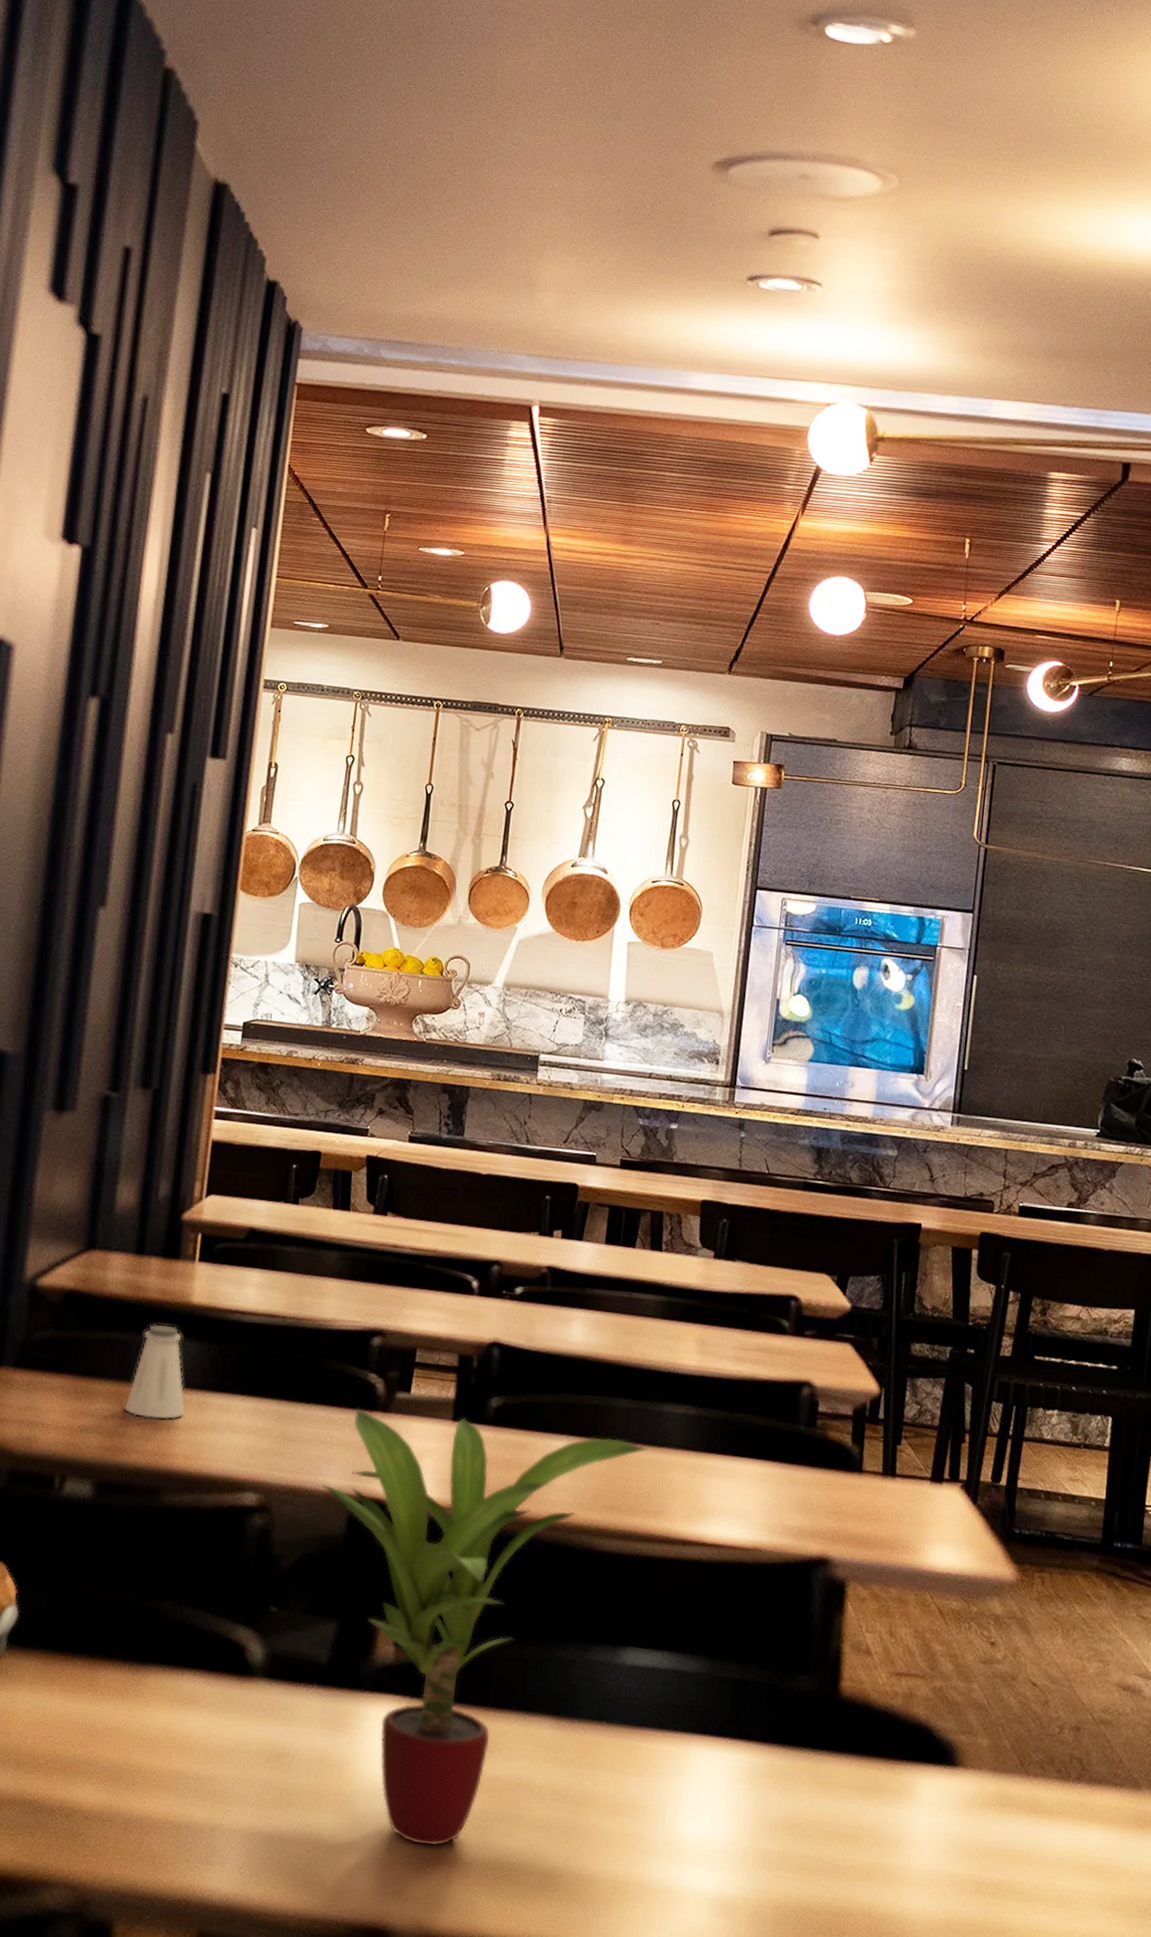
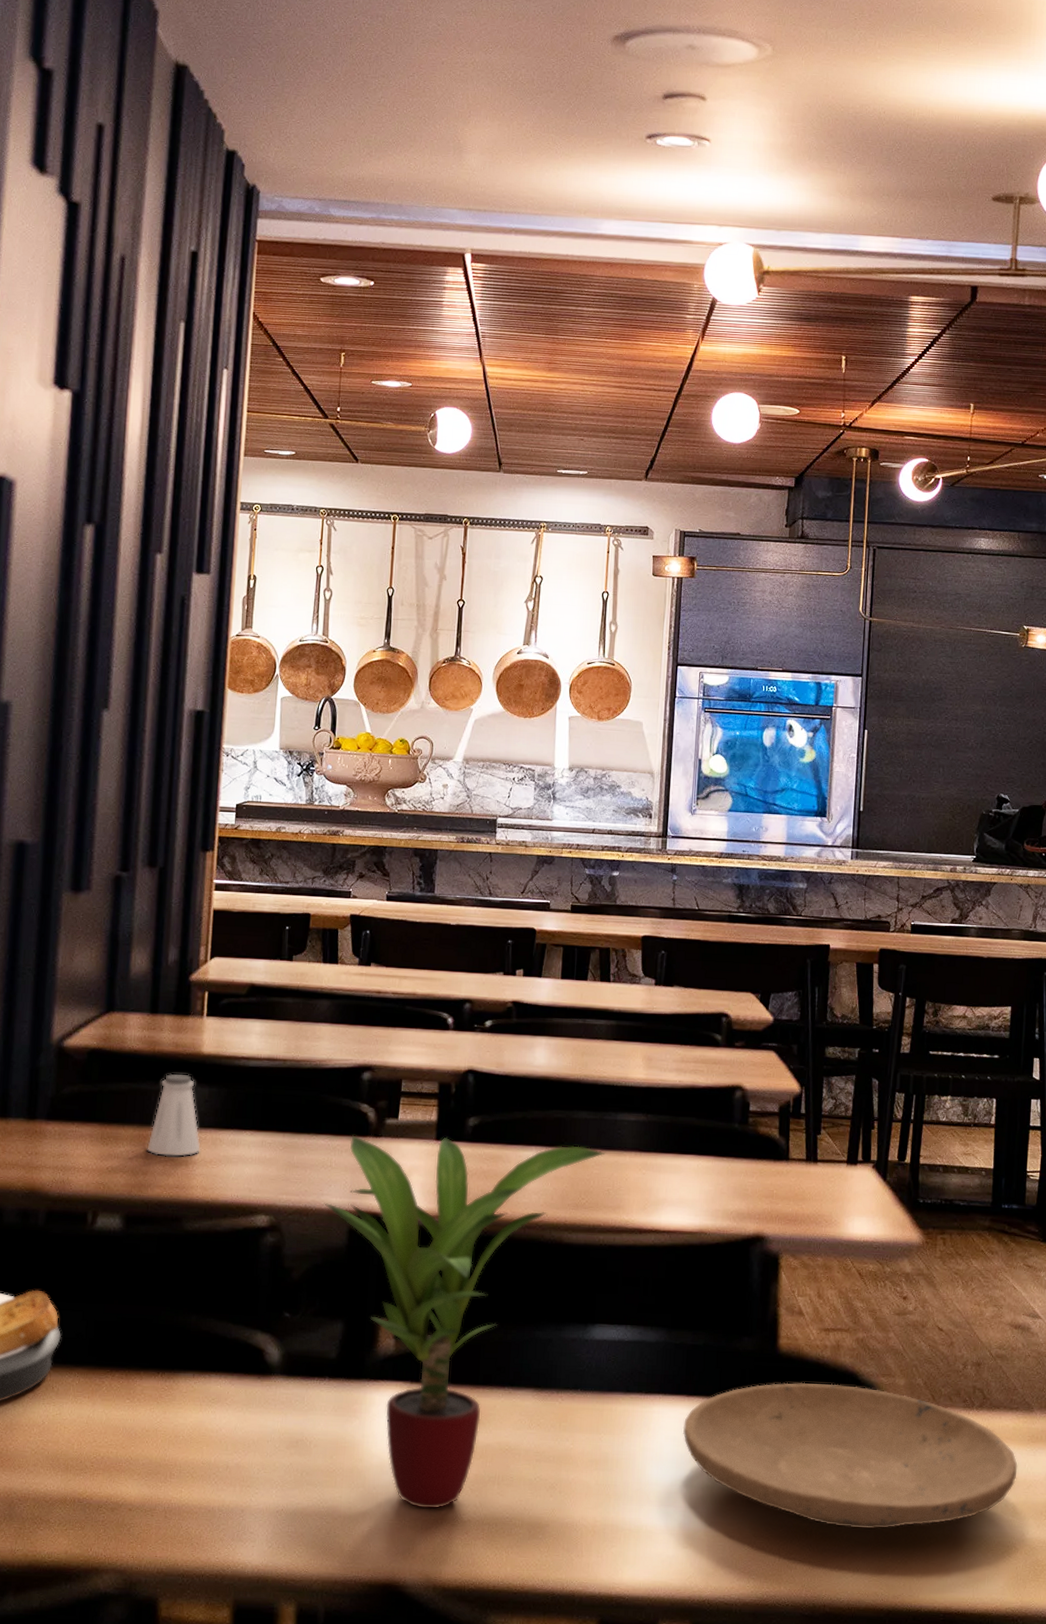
plate: none [723,1732,1120,1914] -> present [683,1382,1018,1529]

